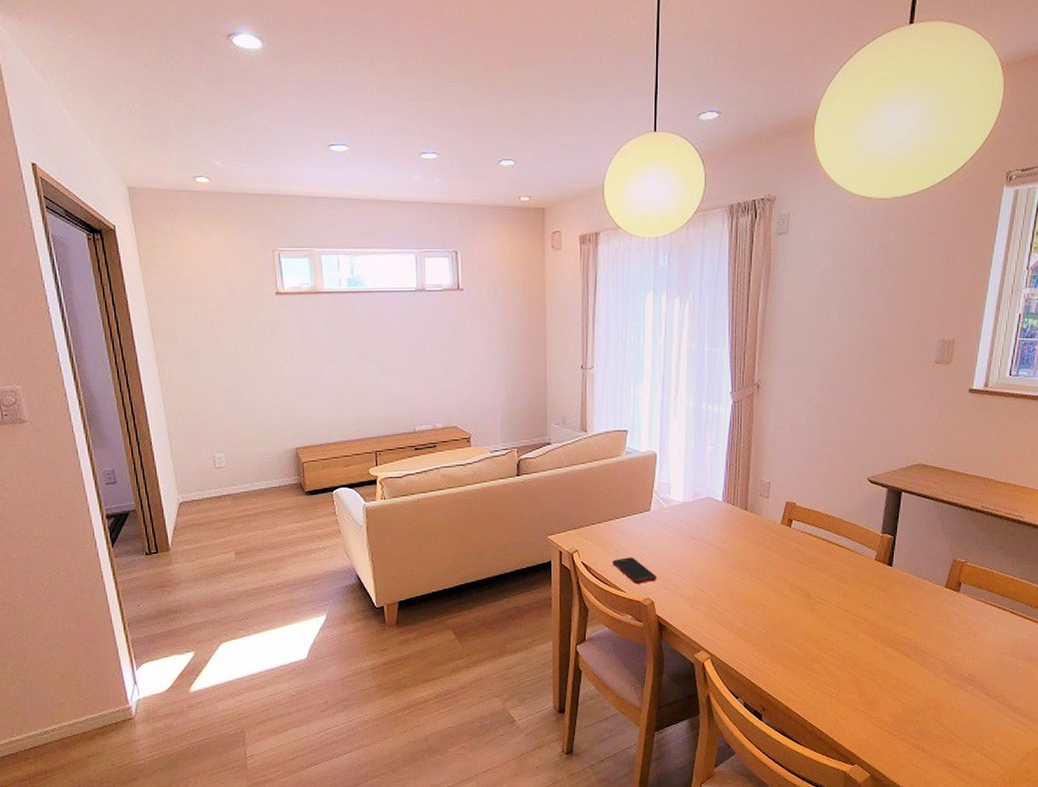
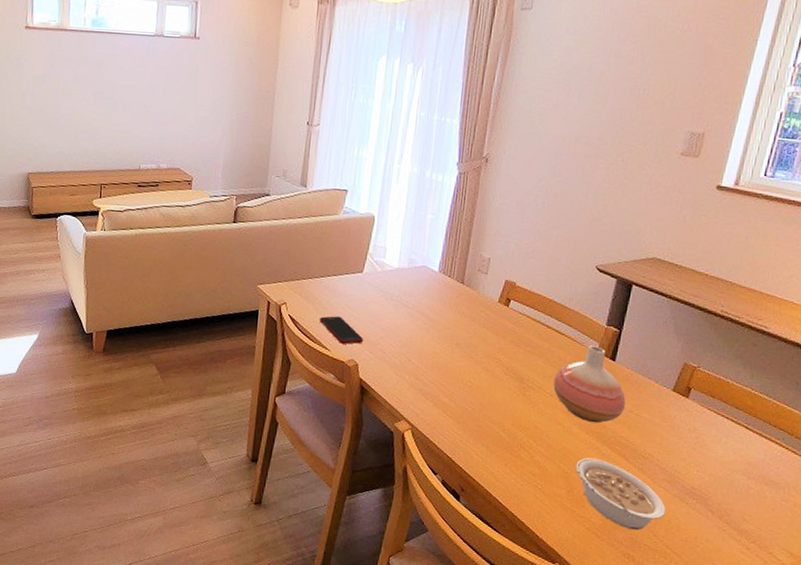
vase: none [838,554,904,628] -> present [553,345,626,423]
legume: none [865,660,948,723] -> present [575,457,666,531]

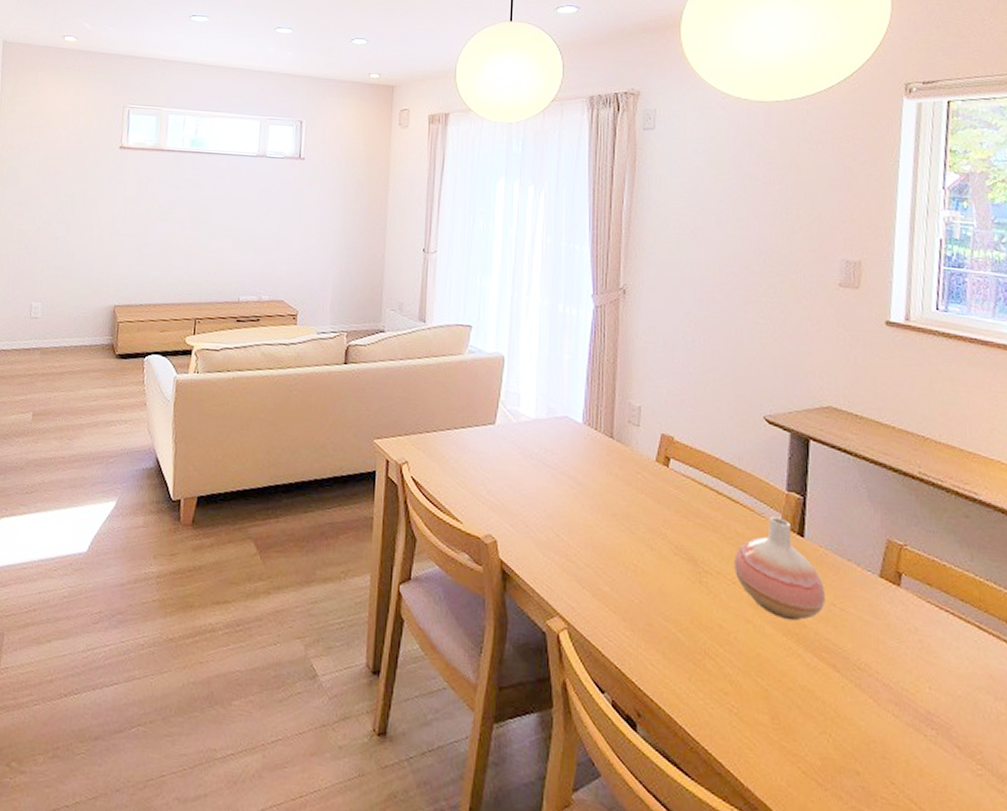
cell phone: present [319,316,364,344] -> none [448,478,502,515]
legume: present [575,457,666,531] -> none [776,669,900,776]

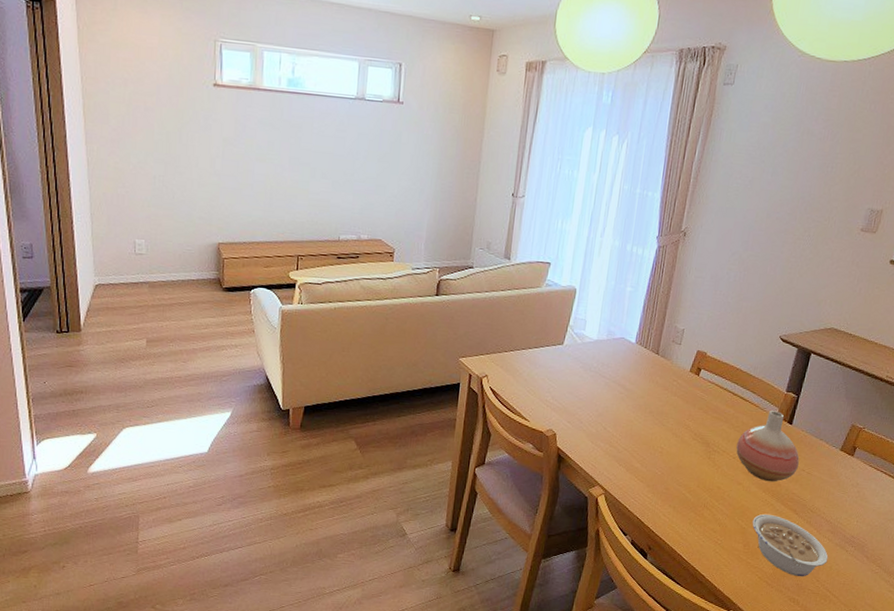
legume: none [776,669,900,776] -> present [752,513,829,577]

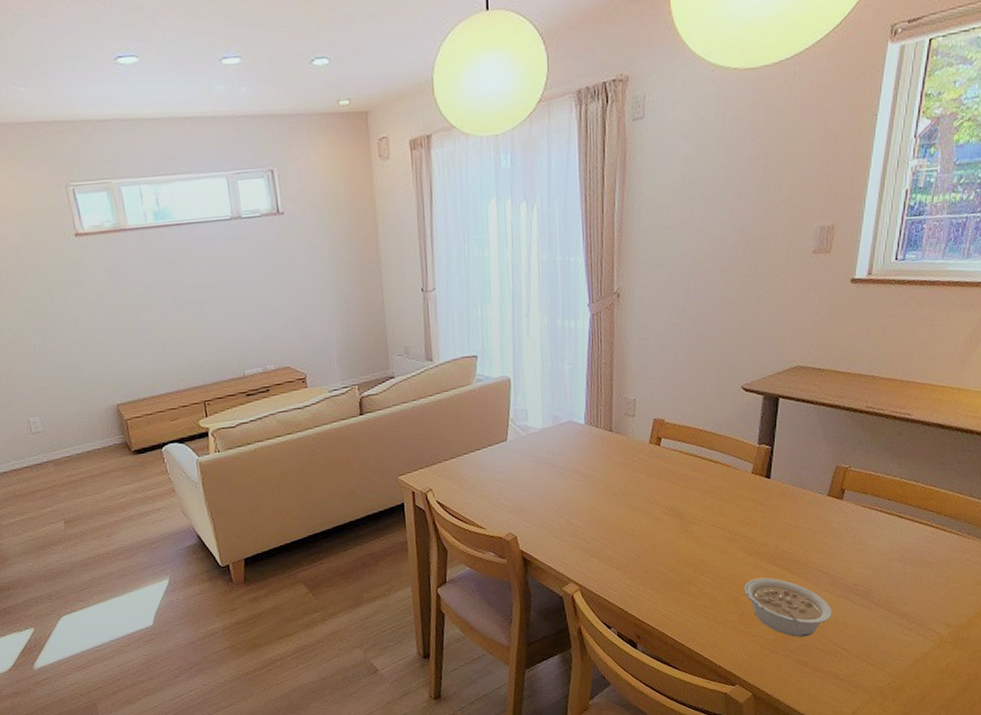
vase: present [736,411,800,482] -> none [714,467,784,544]

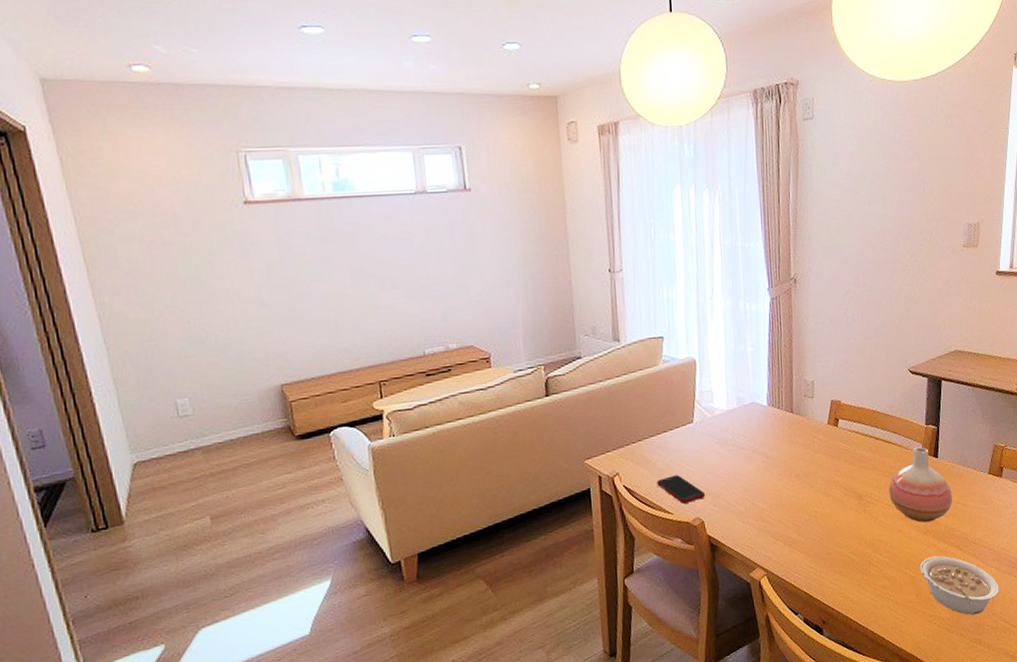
cell phone: none [470,491,519,519] -> present [657,475,706,504]
vase: none [714,467,784,544] -> present [889,447,952,523]

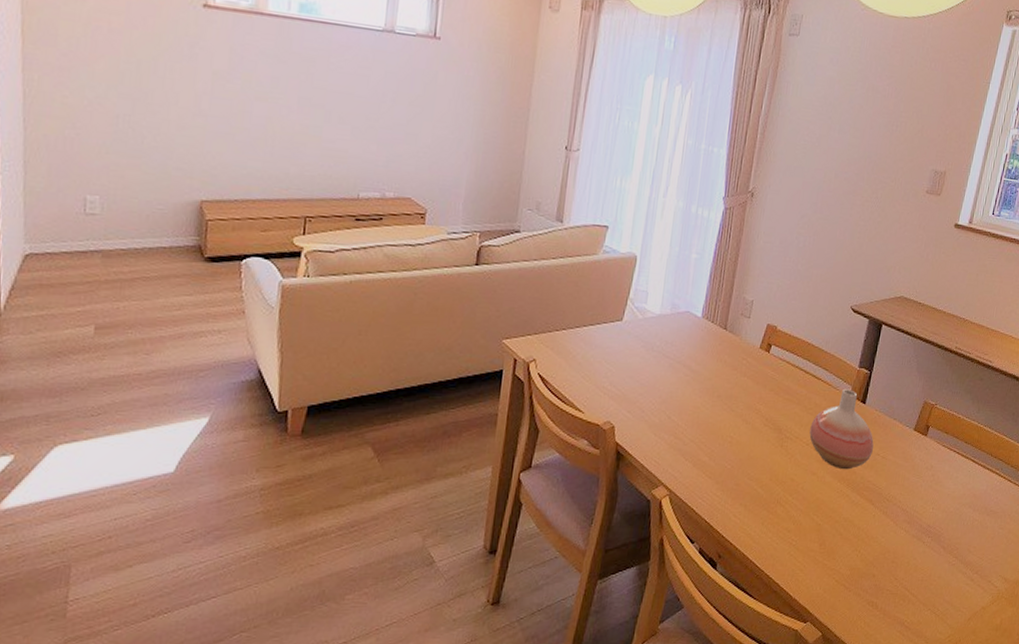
cell phone: present [657,475,706,504] -> none [573,372,622,404]
legume: present [920,556,999,615] -> none [827,506,906,576]

